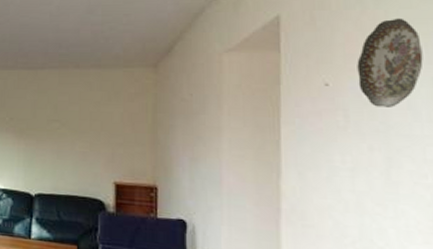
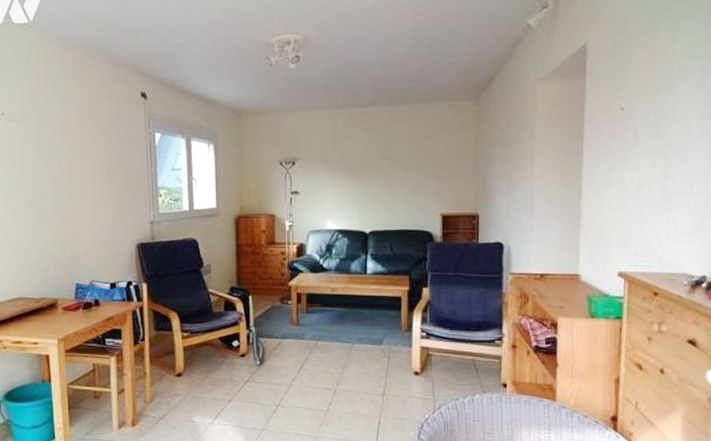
decorative plate: present [357,18,423,107] -> none [647,42,699,127]

